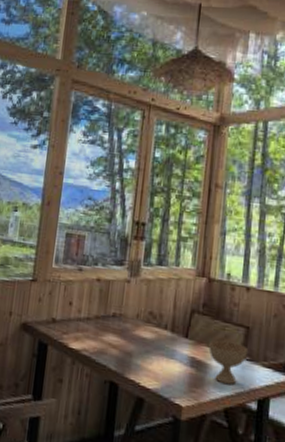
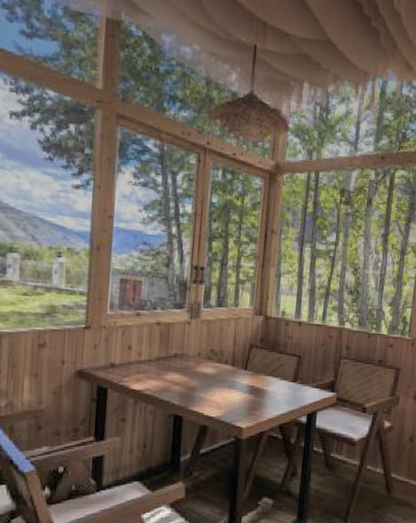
bowl: present [208,340,249,385] -> none [266,369,300,405]

